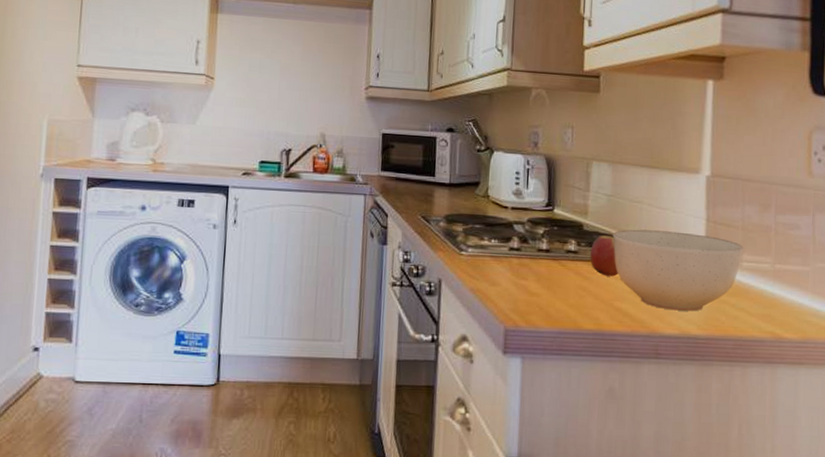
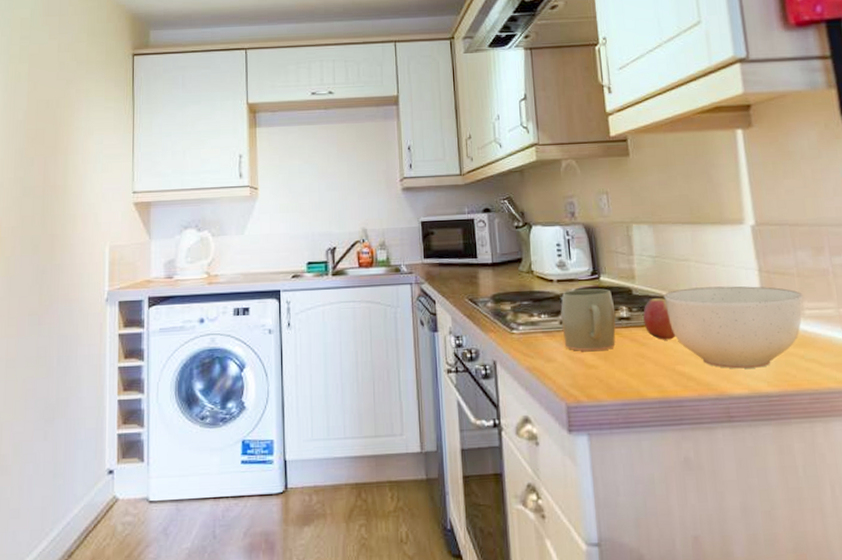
mug: none [510,219,565,280] -> present [560,288,616,352]

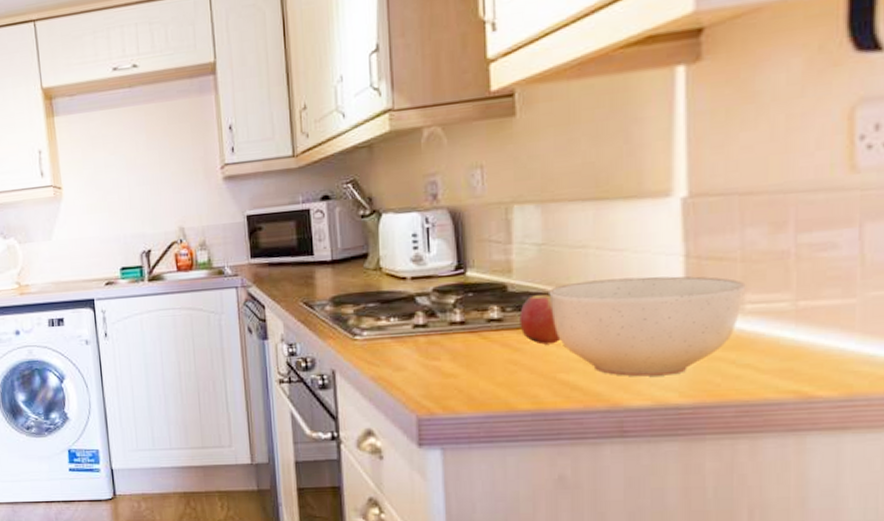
mug: present [560,288,616,352] -> none [414,285,484,359]

